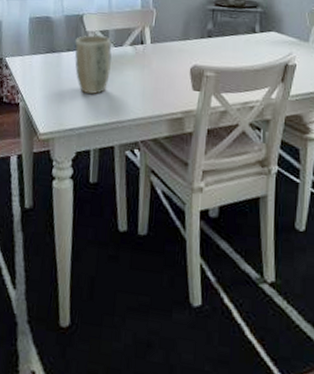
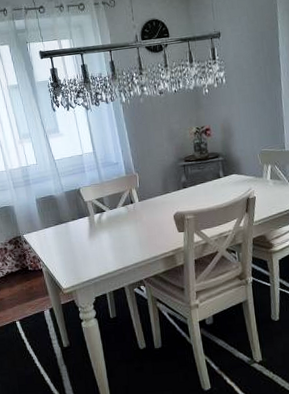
plant pot: present [74,35,112,94] -> none [77,202,111,251]

